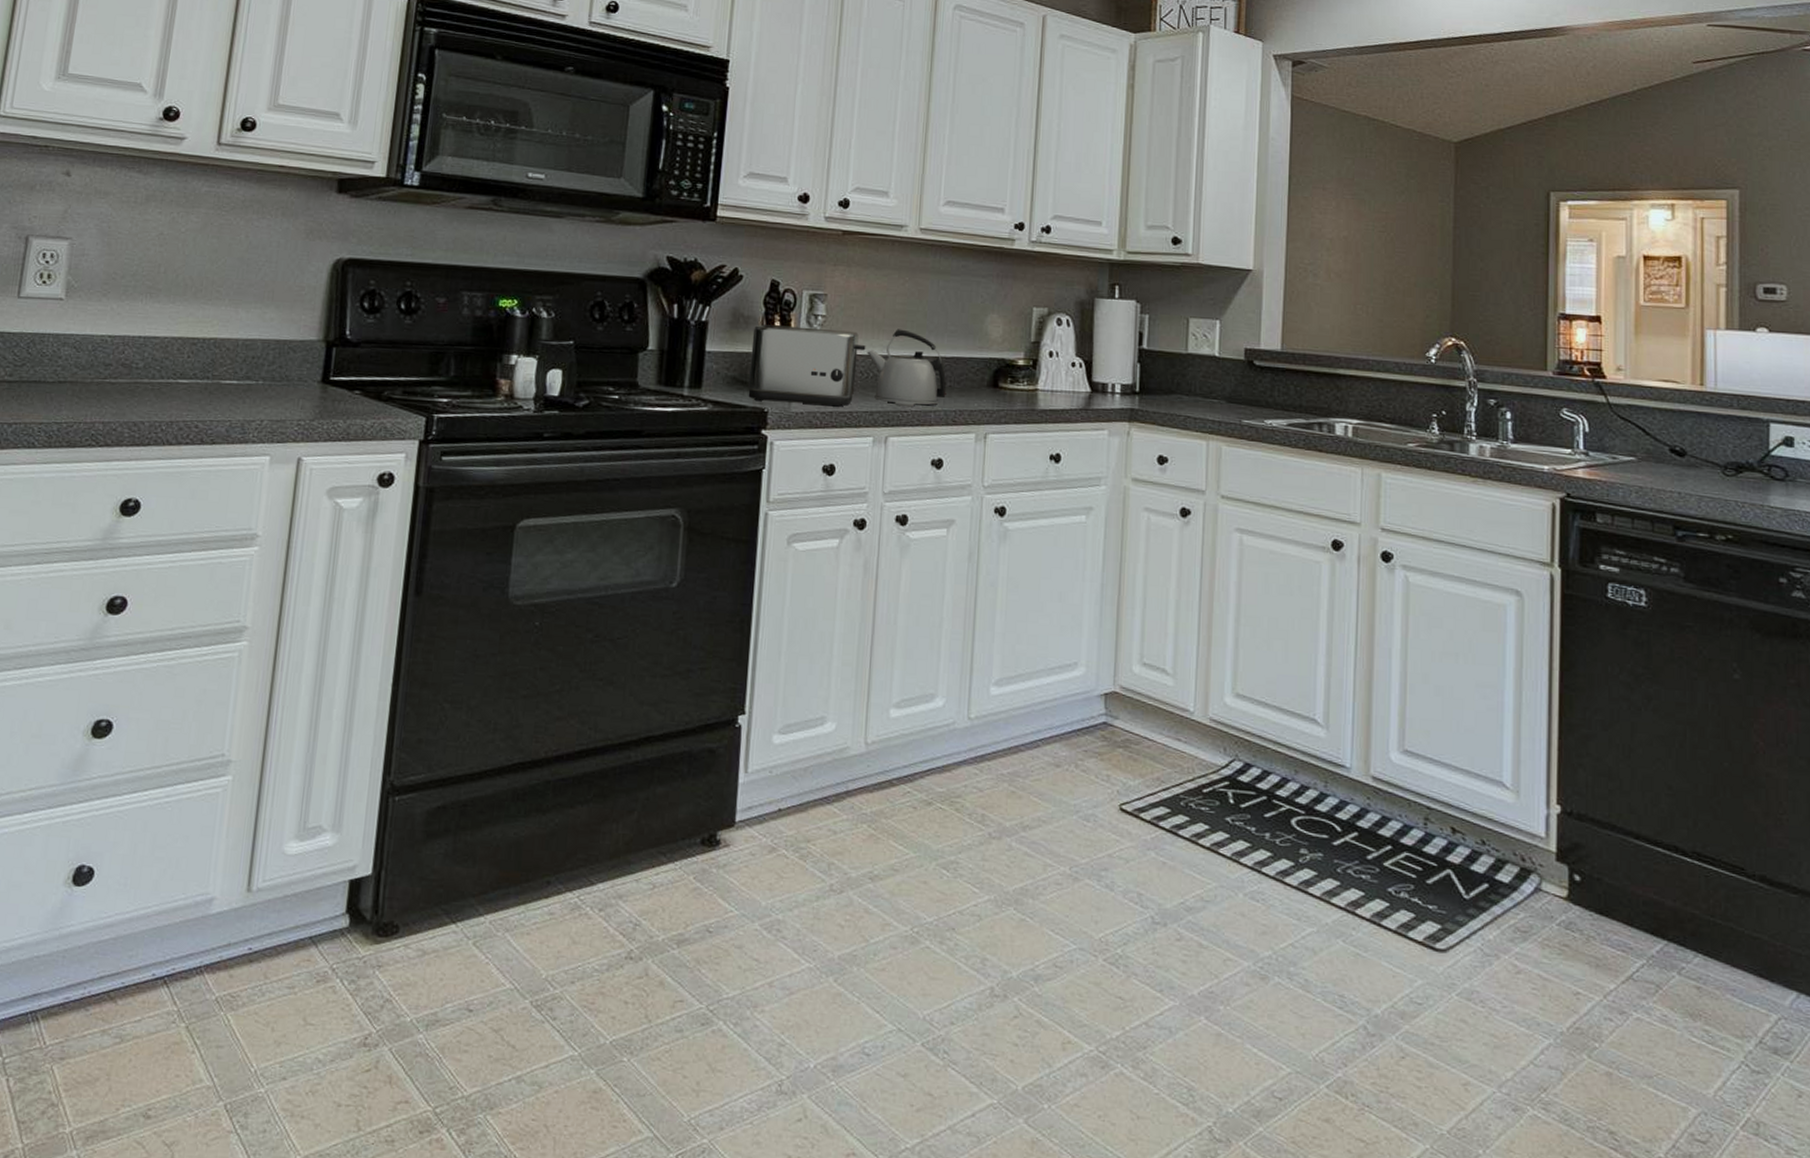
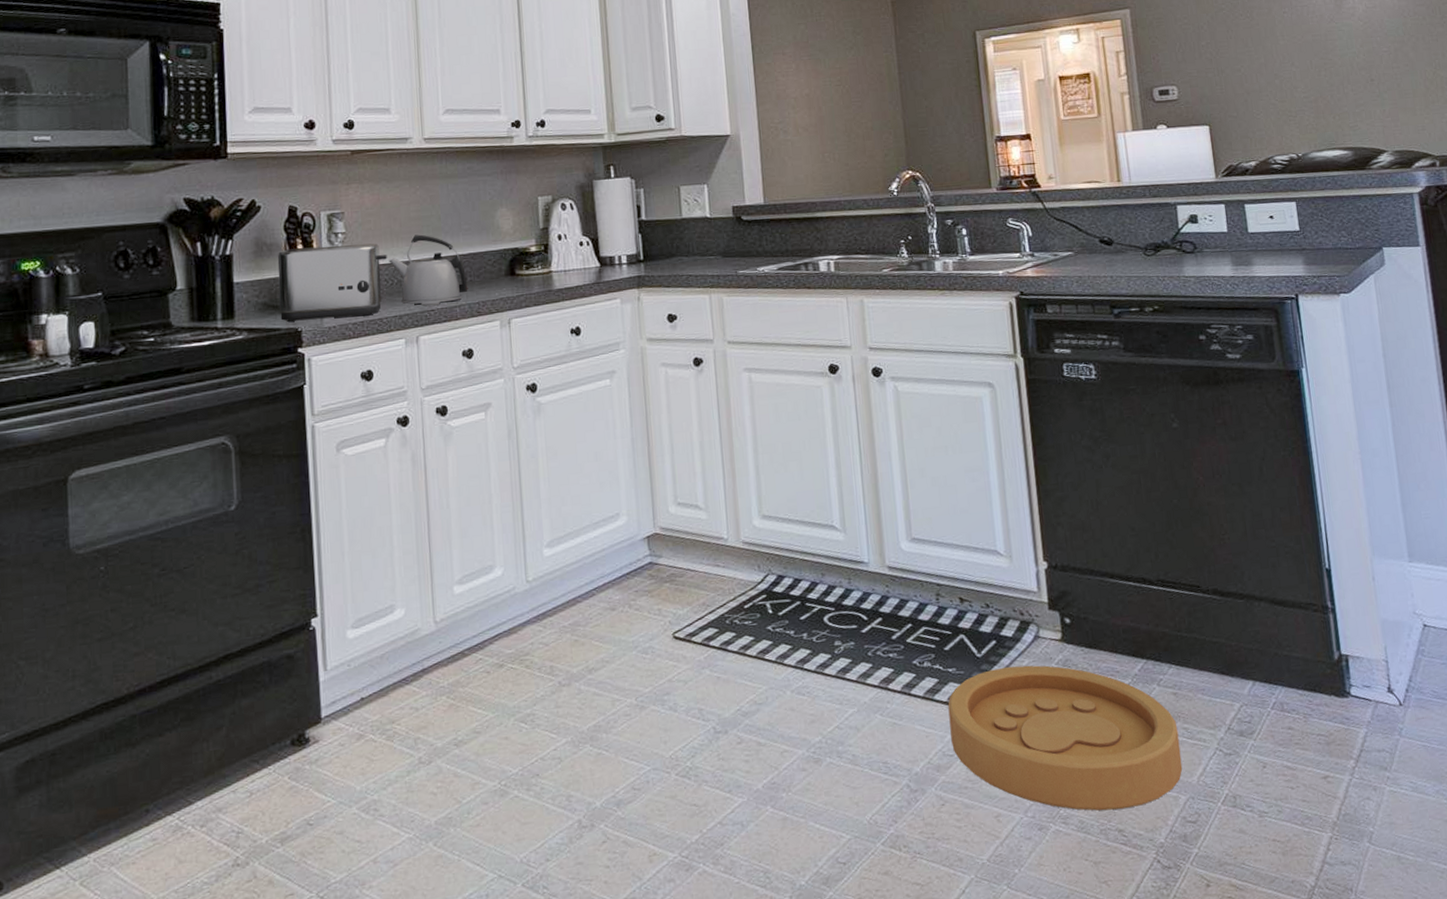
pet bowl: none [1422,916,1697,1109] -> present [948,665,1183,811]

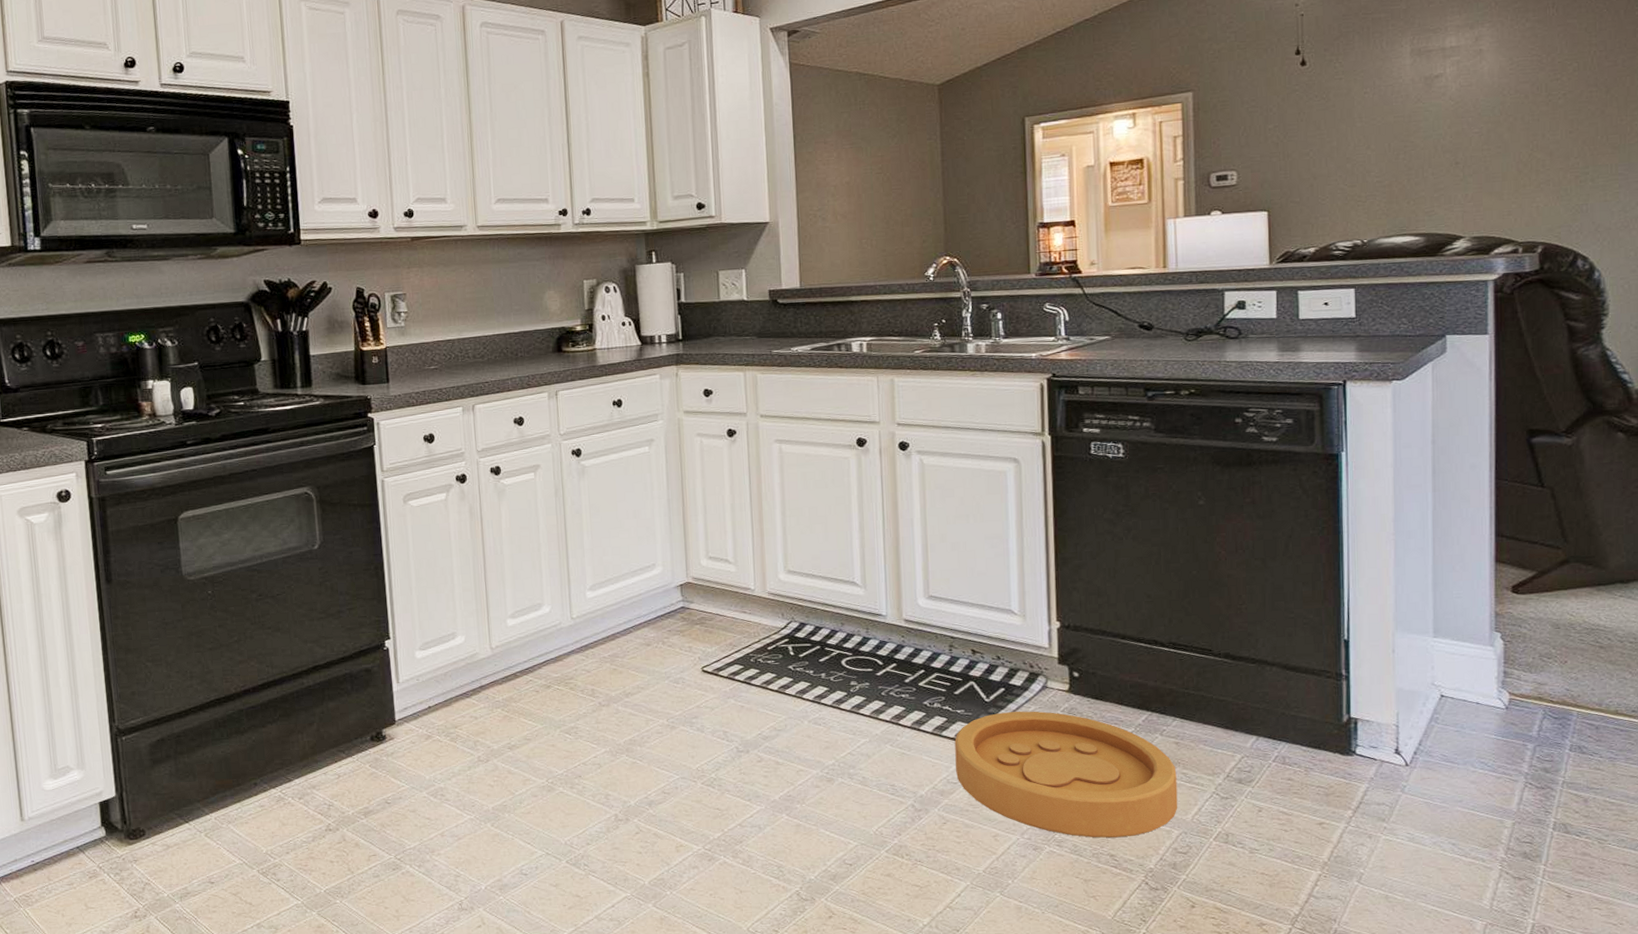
toaster: present [277,243,387,322] -> none [347,321,445,390]
kettle: present [389,234,468,307] -> none [447,314,519,379]

